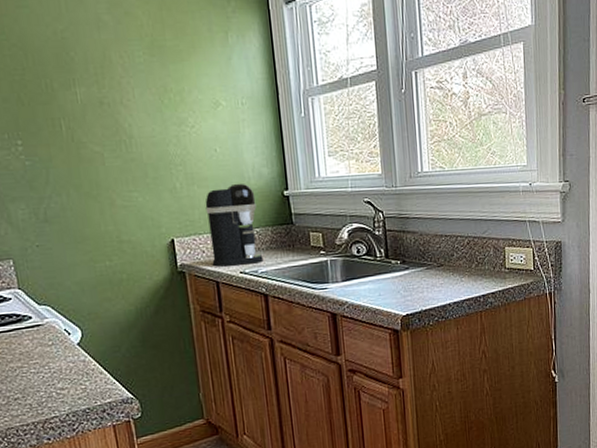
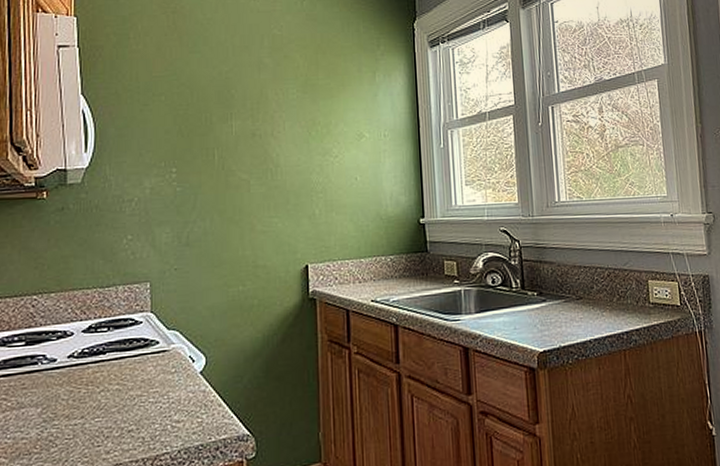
coffee maker: present [205,183,264,267] -> none [342,210,396,295]

